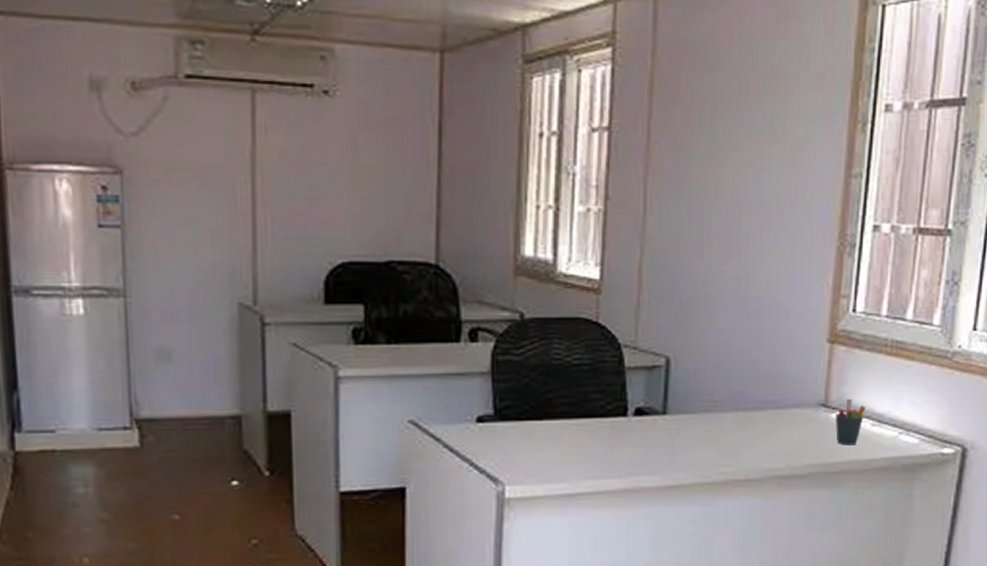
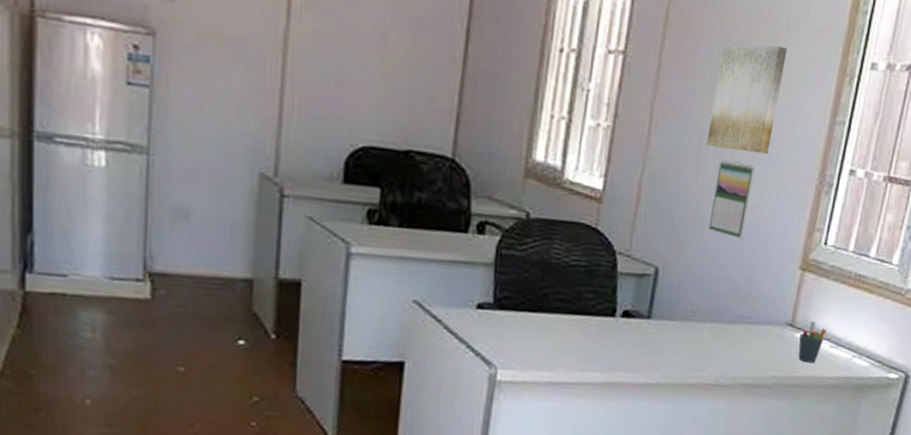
wall art: none [709,99,788,220] -> present [706,45,787,155]
calendar: none [720,232,766,316] -> present [708,160,755,239]

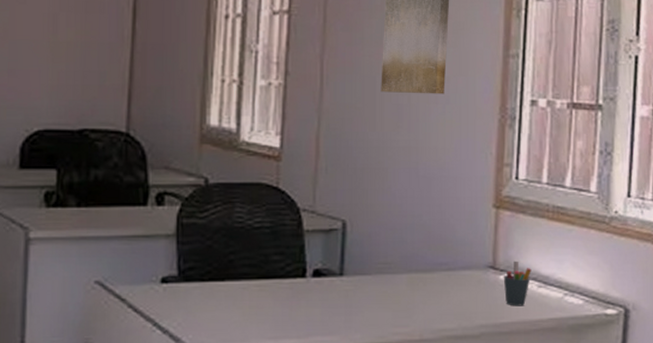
calendar: present [708,160,755,239] -> none [393,105,434,183]

